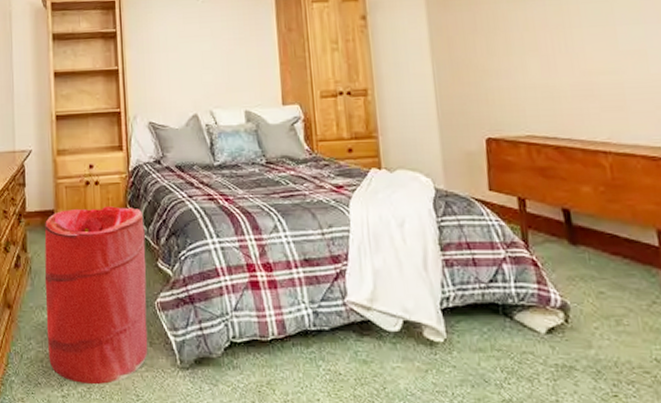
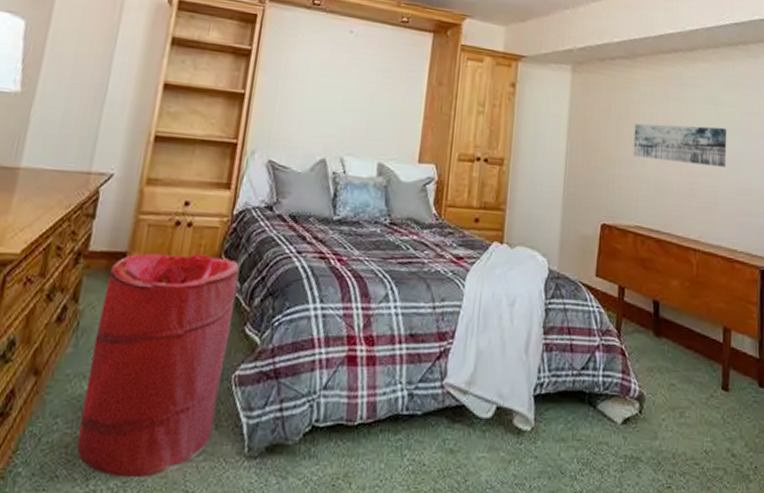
wall art: none [507,18,631,66] -> present [633,123,727,167]

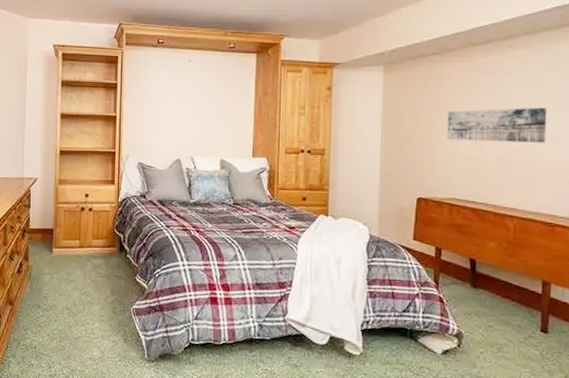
laundry hamper: present [76,253,239,478] -> none [40,229,128,369]

